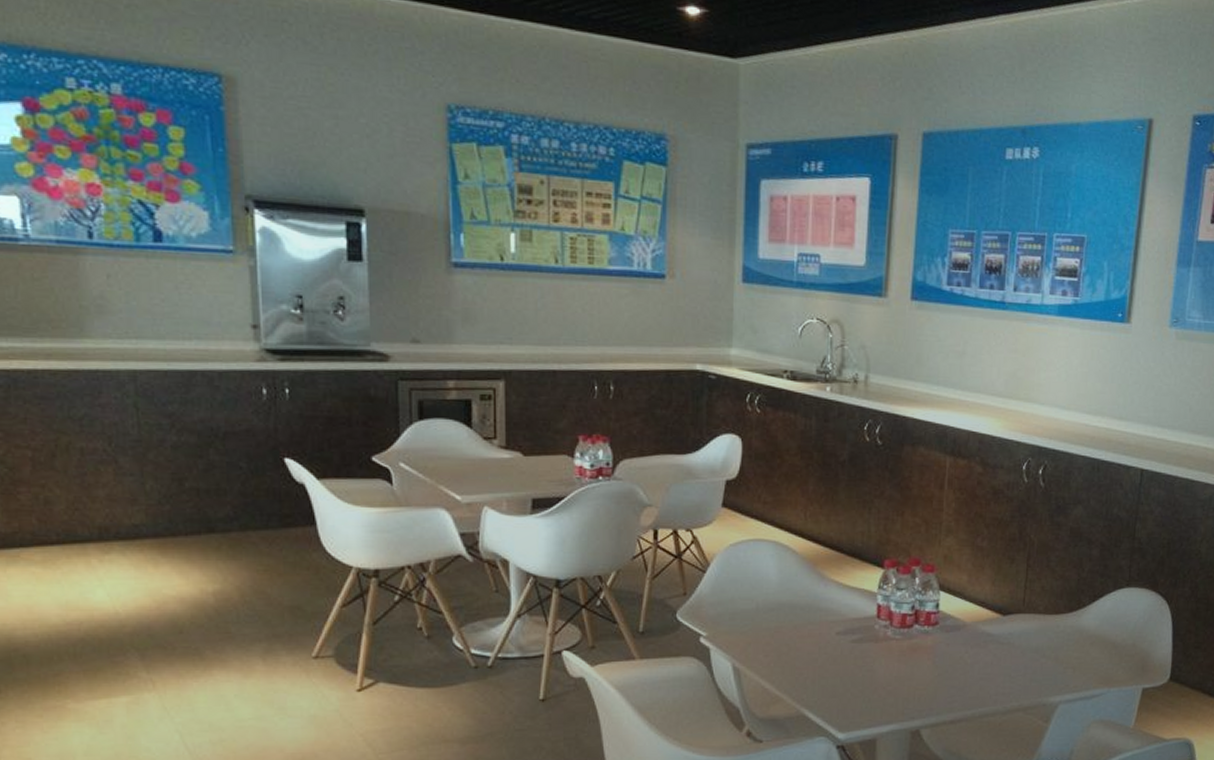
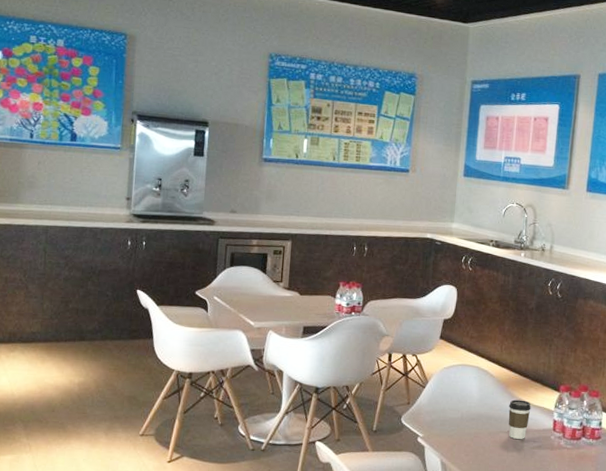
coffee cup: none [818,581,848,631] -> present [508,399,531,439]

